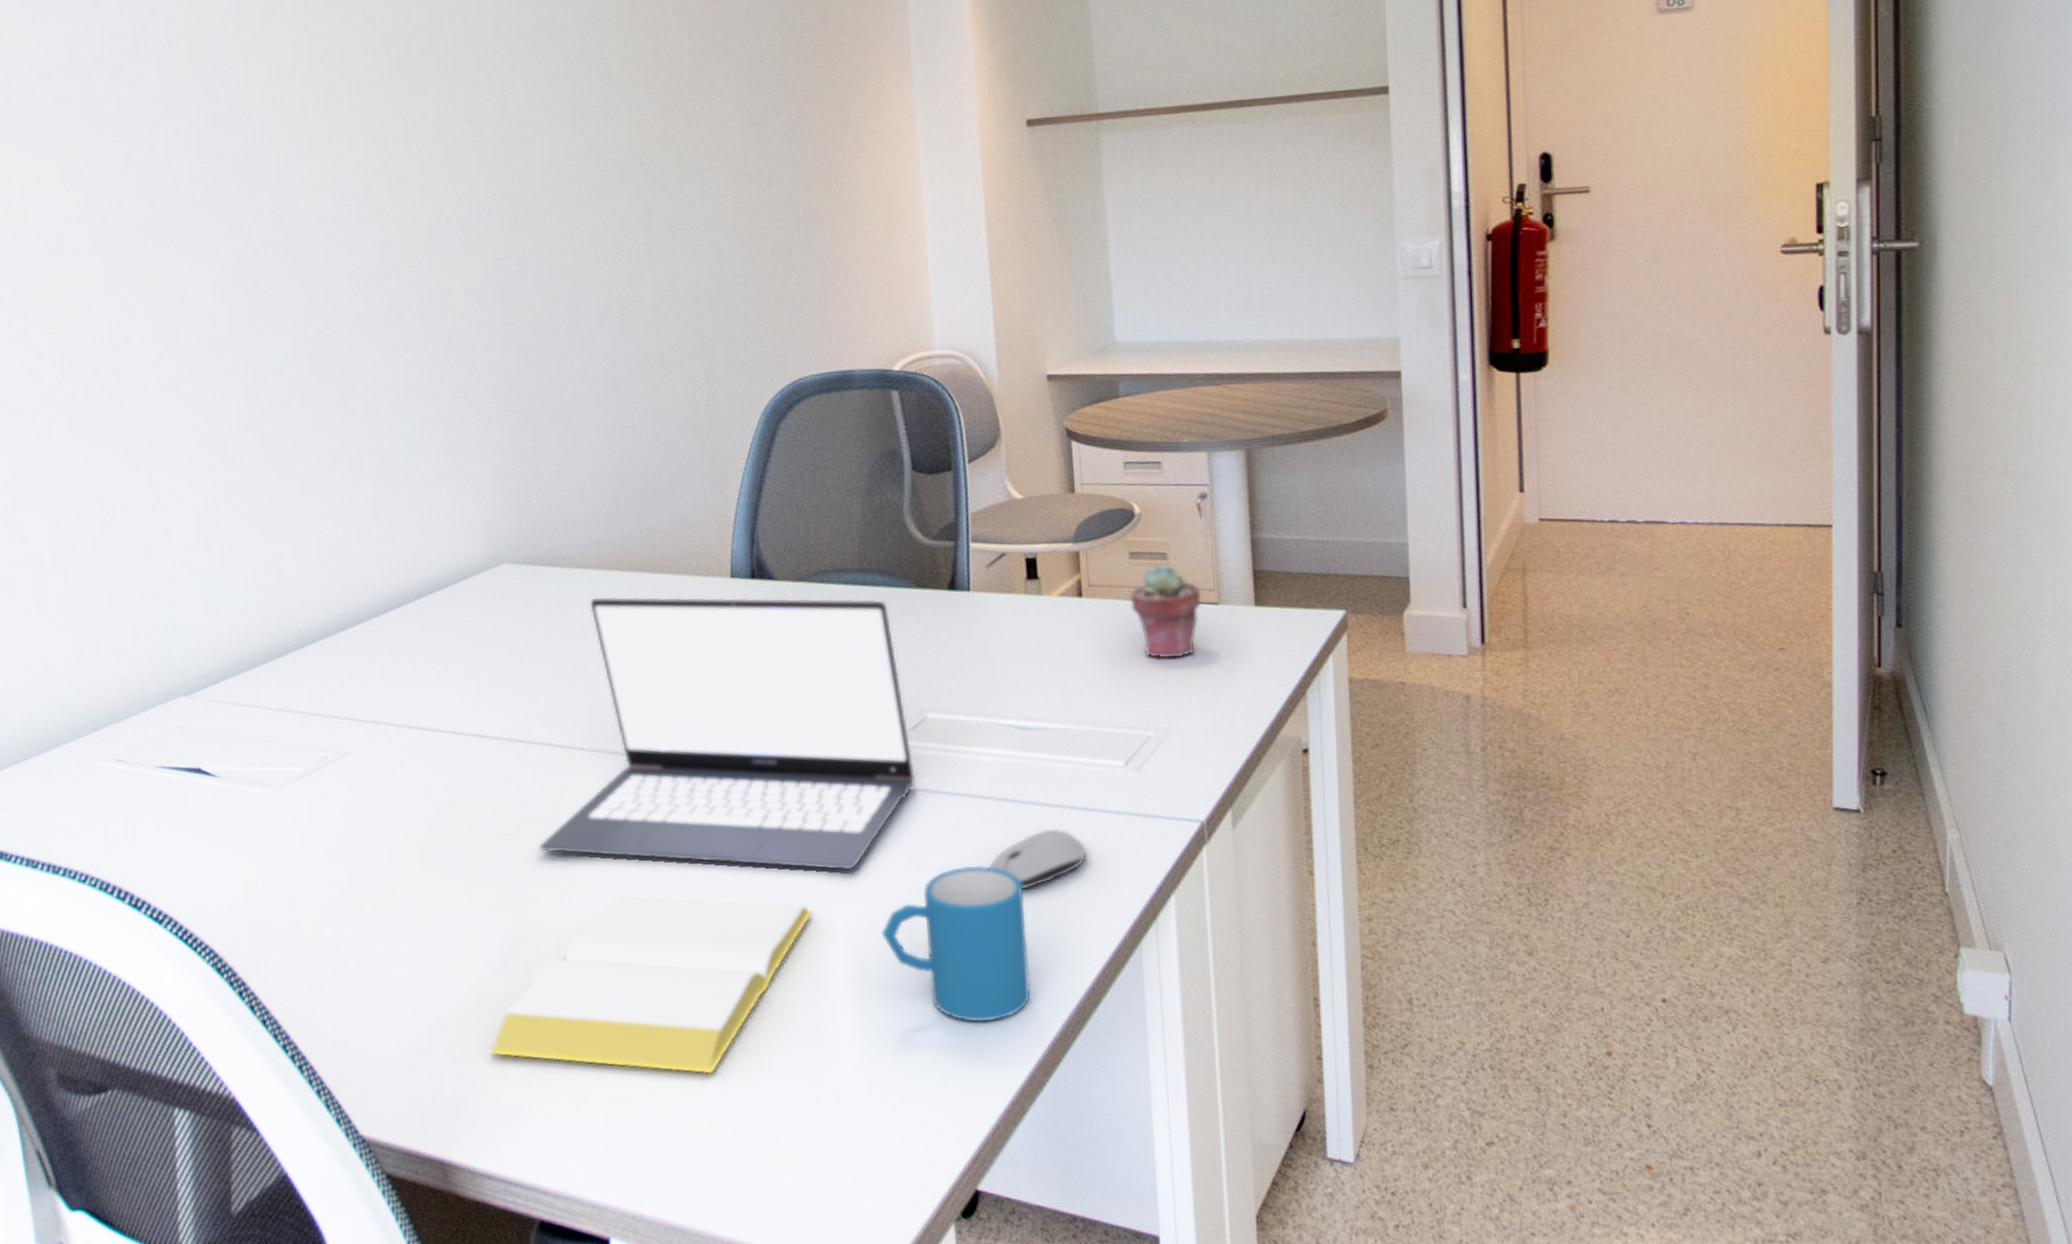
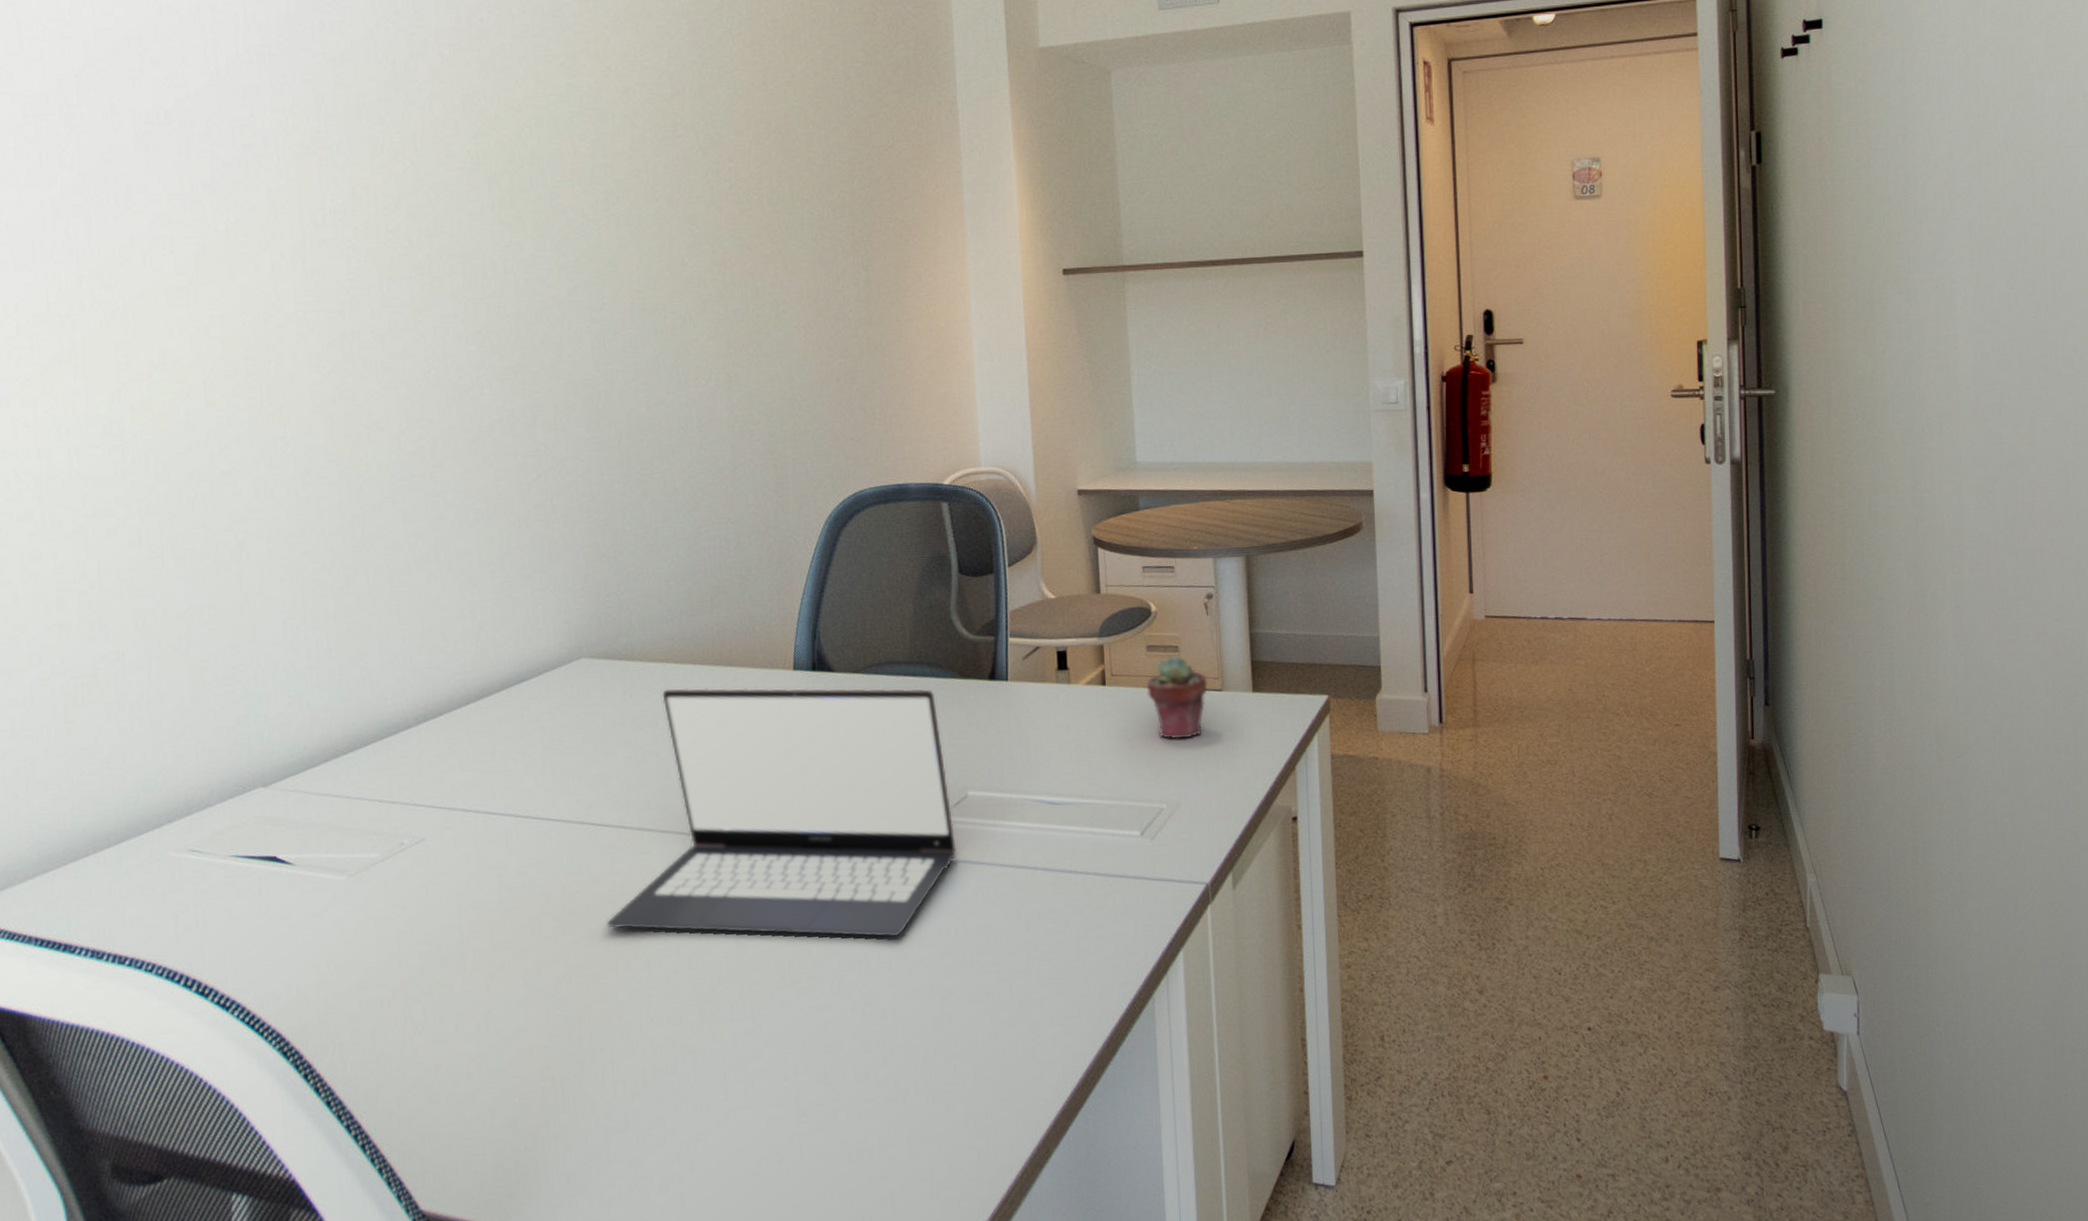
notepad: present [488,895,812,1074] -> none [550,967,861,1134]
mug: present [880,865,1031,1023] -> none [923,928,1056,1074]
computer mouse: present [988,828,1087,891] -> none [1020,893,1108,951]

